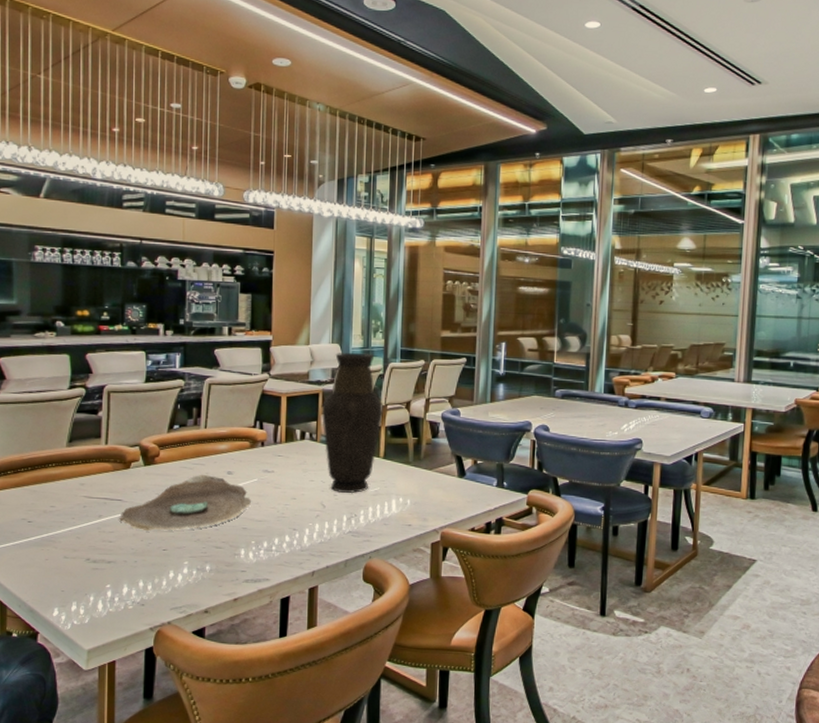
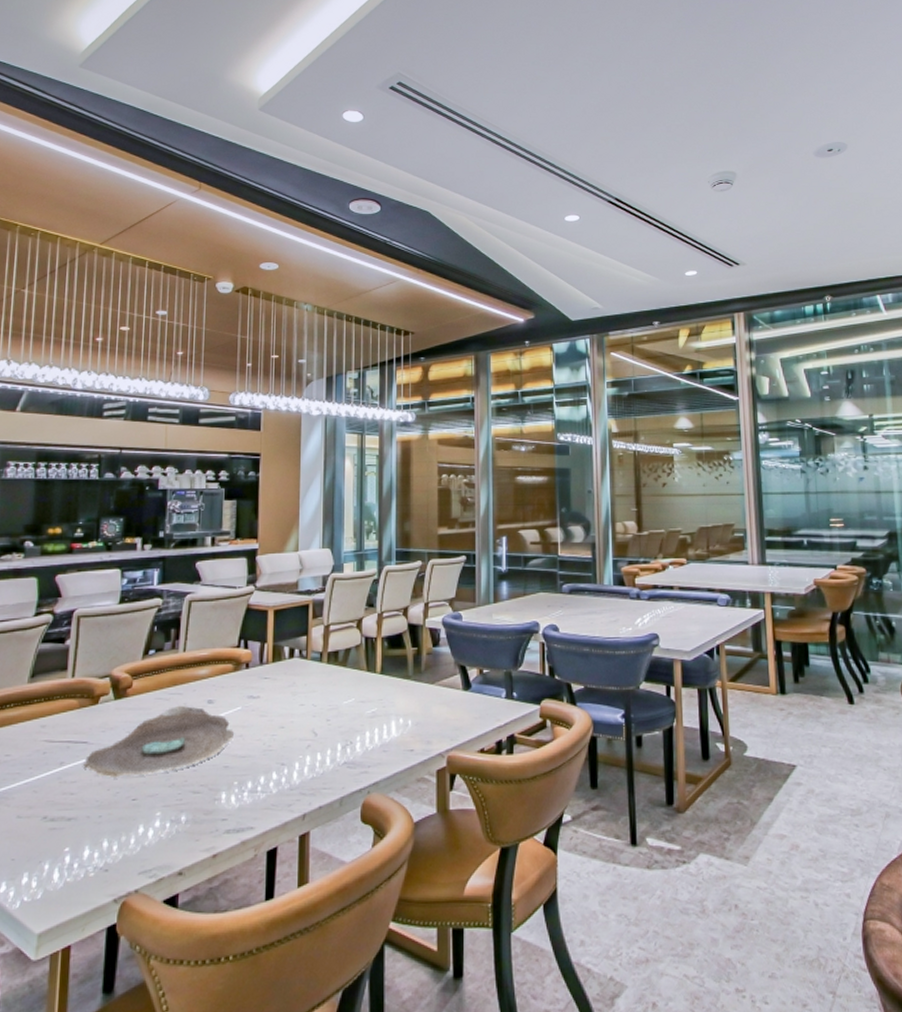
vase: present [321,352,383,494] -> none [311,556,379,718]

